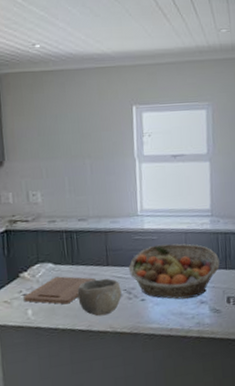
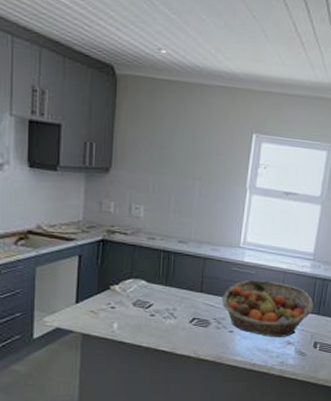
cutting board: present [23,276,96,305] -> none [111,295,187,324]
bowl: present [77,278,122,317] -> none [166,304,211,341]

